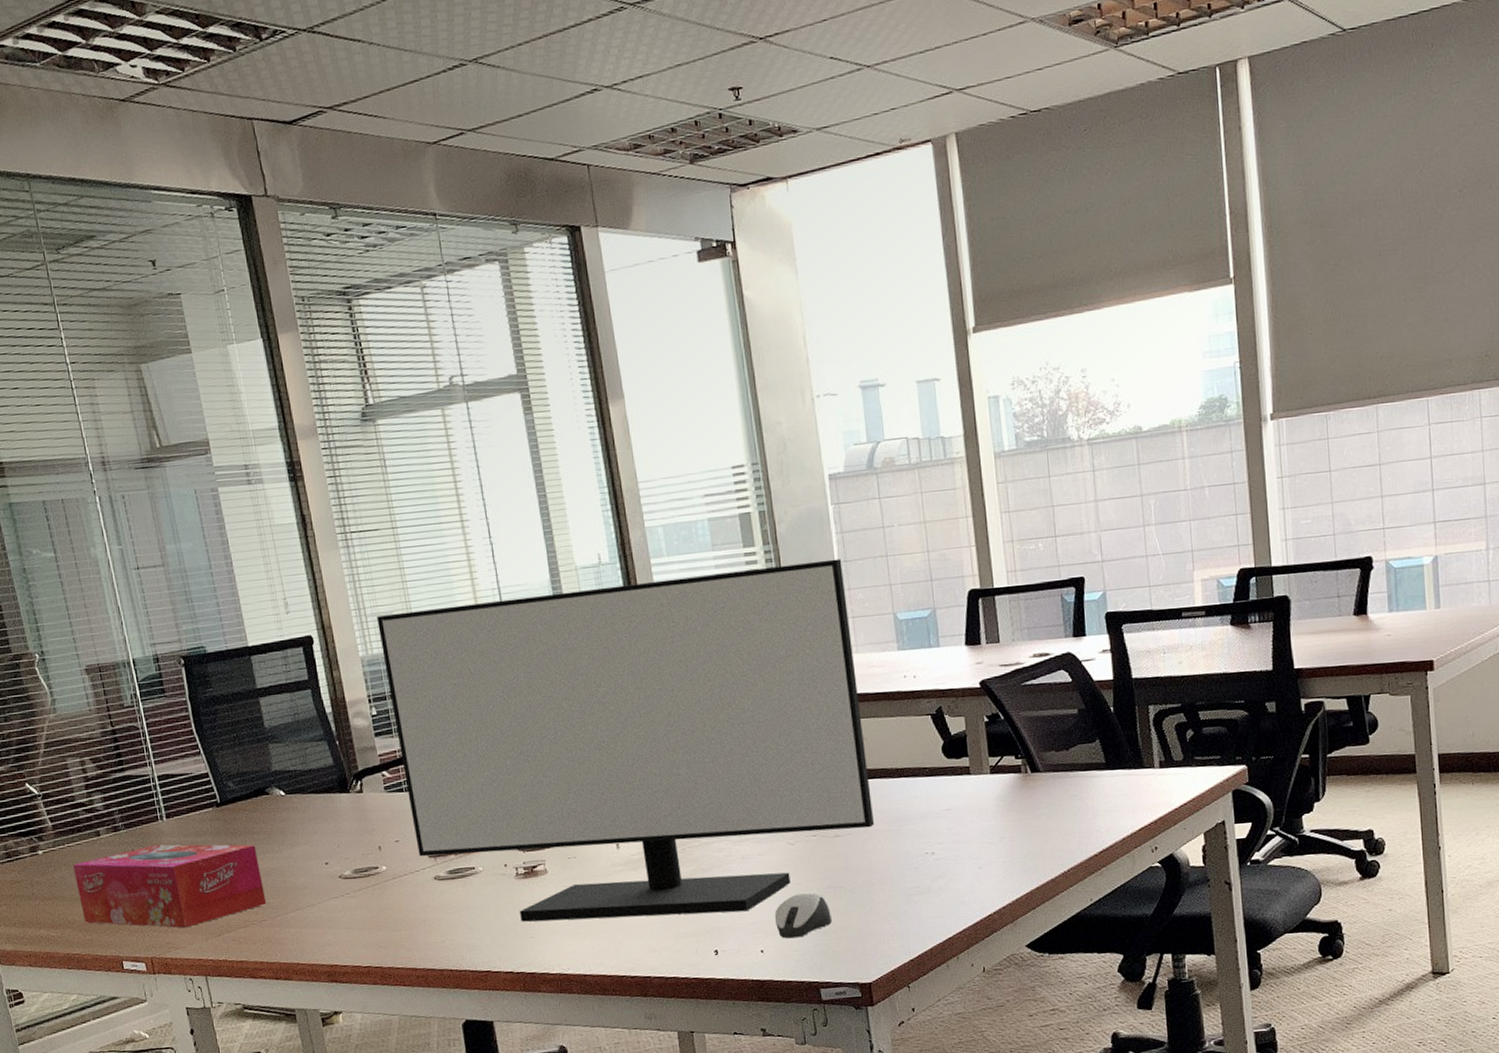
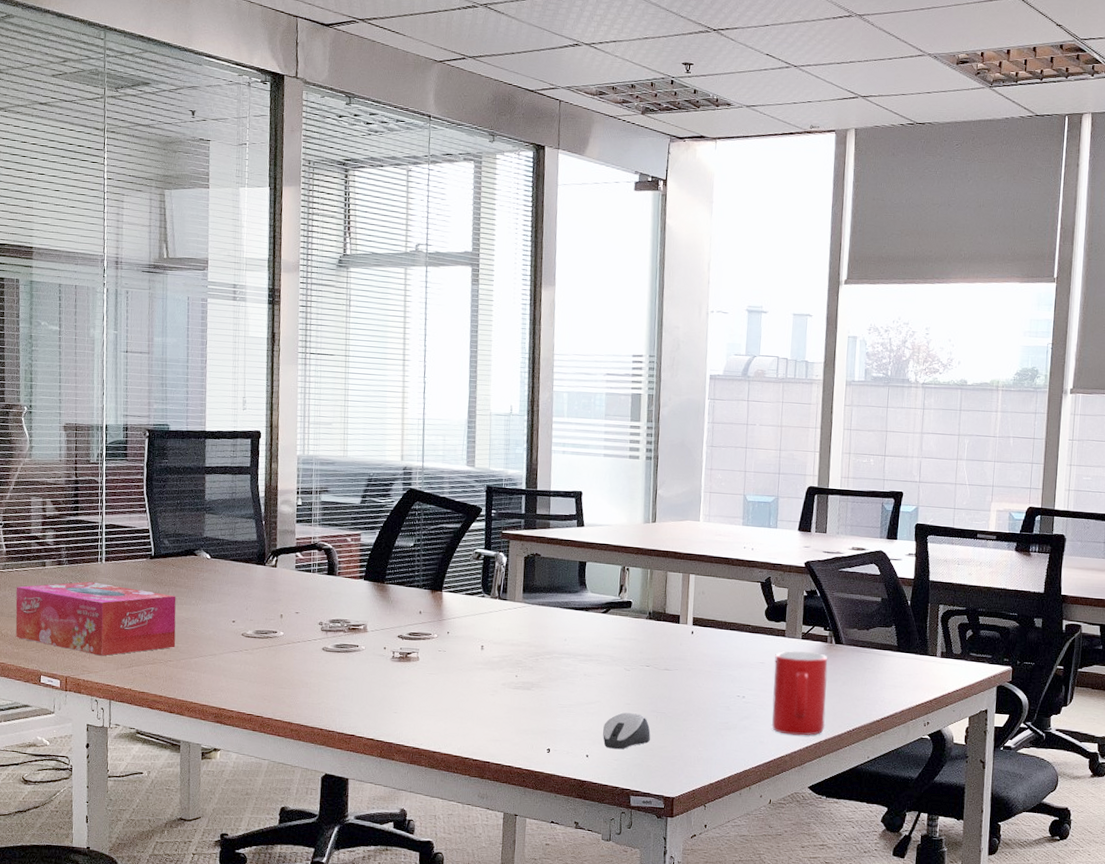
monitor: present [377,559,875,922] -> none [313,424,709,720]
cup: none [962,787,1035,889] -> present [771,651,828,736]

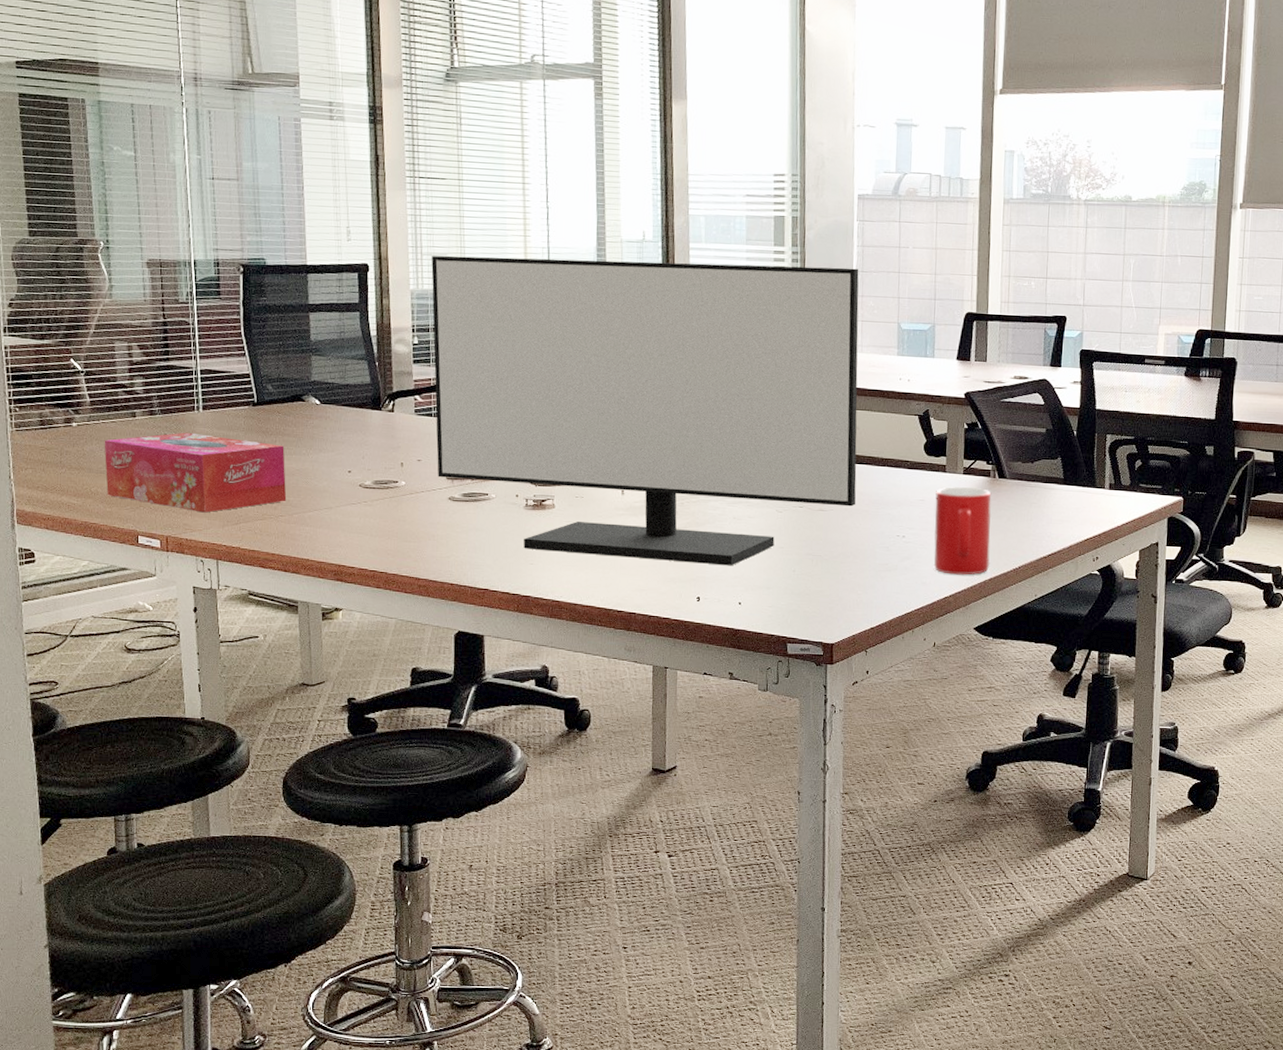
monitor: none [313,424,709,720] -> present [431,255,859,566]
computer mouse: present [603,712,651,750] -> none [756,556,806,596]

